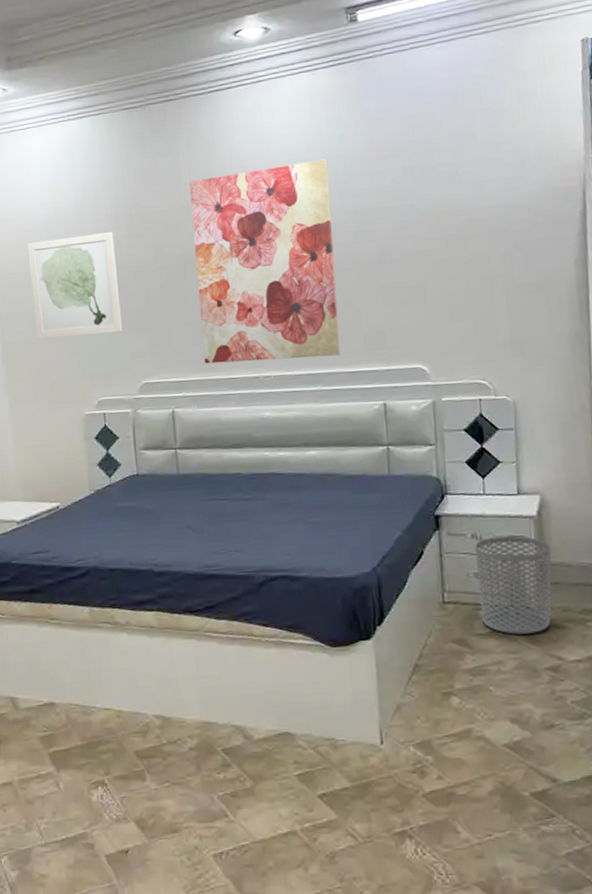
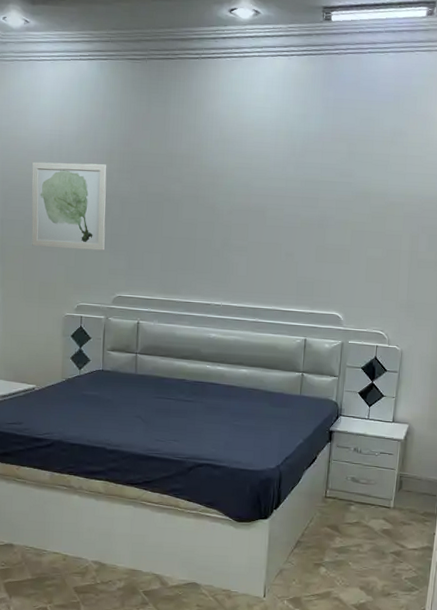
wall art: present [189,158,340,364] -> none [168,131,290,296]
waste bin: present [474,536,552,635] -> none [352,452,410,527]

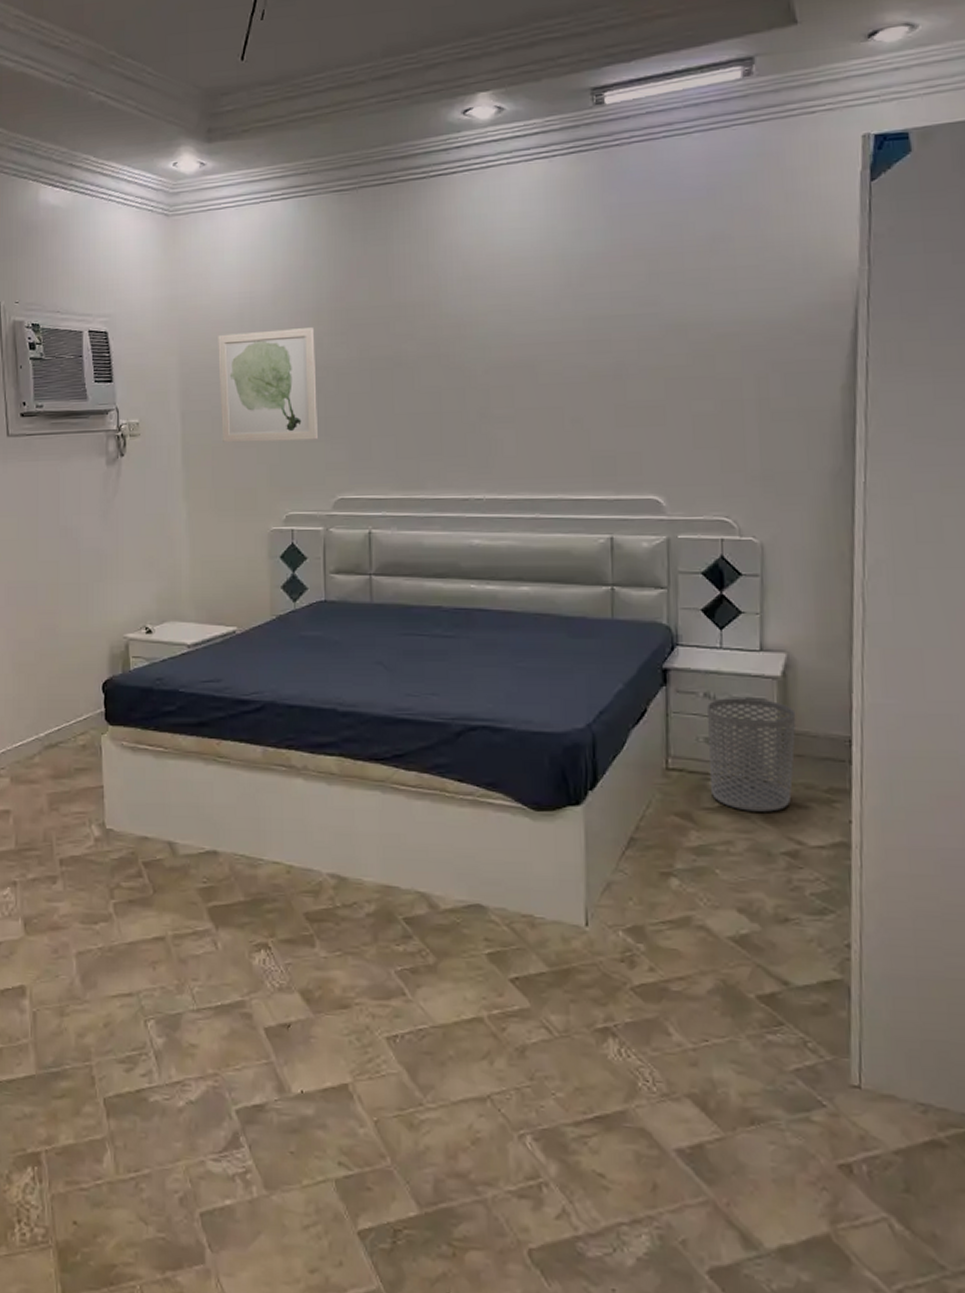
waste bin: none [352,452,410,527] -> present [706,698,797,812]

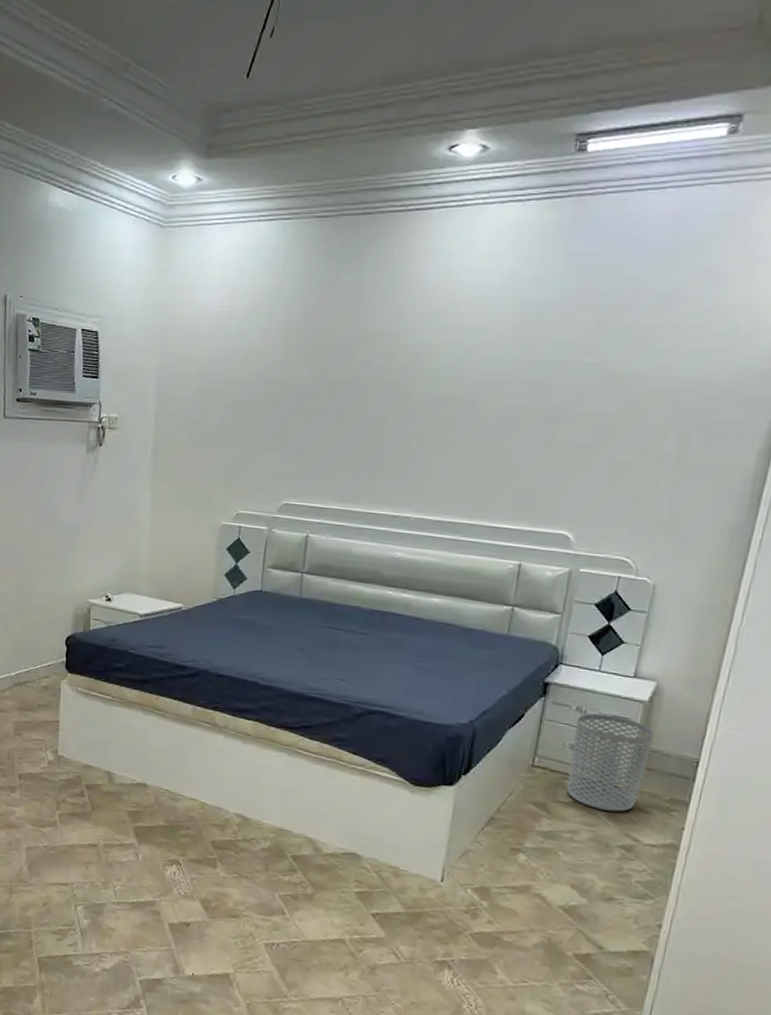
wall art: present [218,328,318,443] -> none [189,344,282,449]

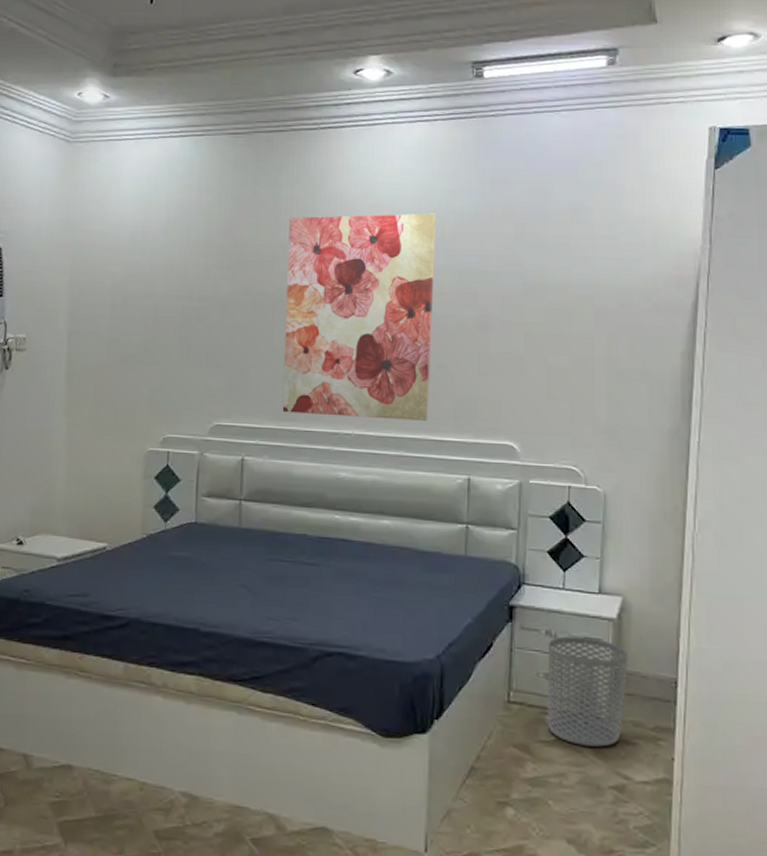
wall art: none [347,300,519,508] -> present [282,213,437,421]

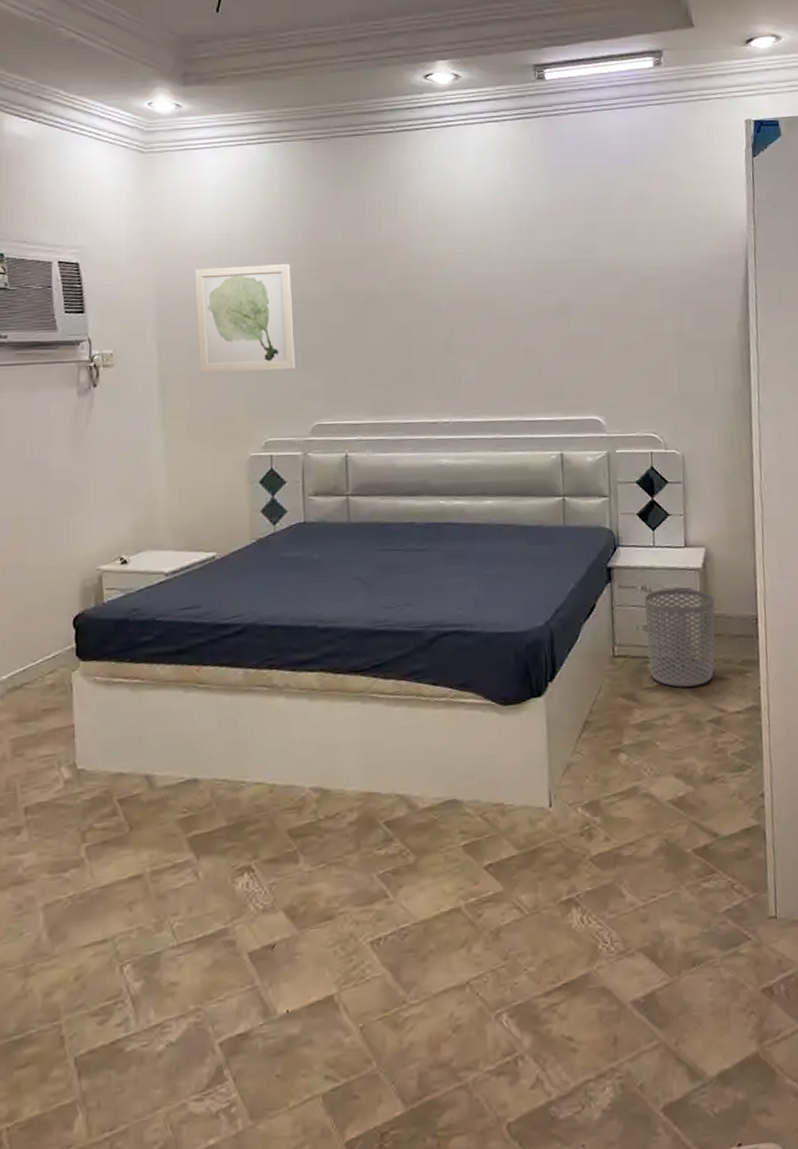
wall art: none [106,259,203,367] -> present [195,264,295,373]
wall art: present [282,213,437,421] -> none [373,208,520,407]

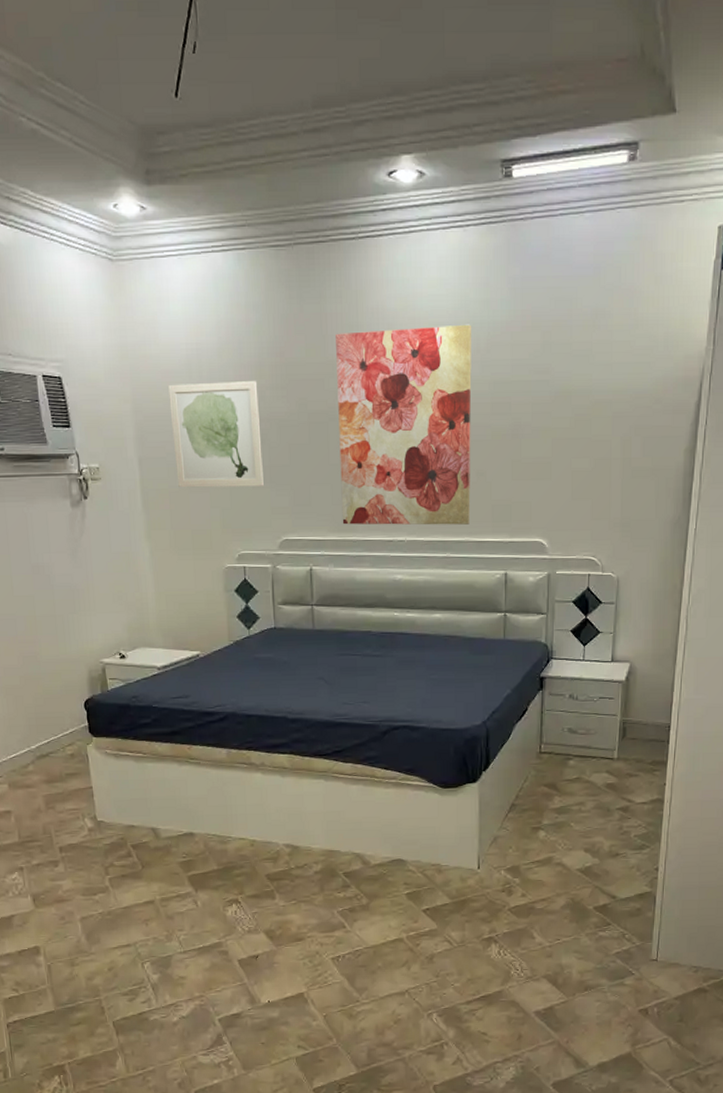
wall art: none [373,208,520,407] -> present [336,324,472,525]
waste bin: present [644,588,715,687] -> none [570,697,634,781]

